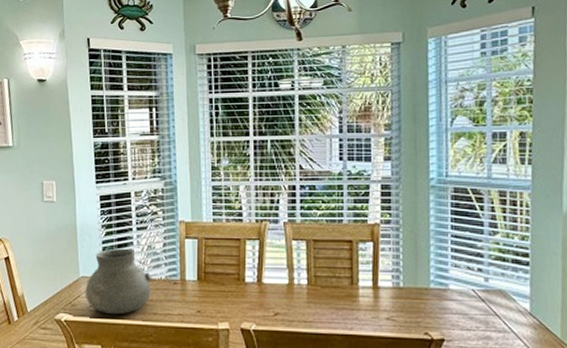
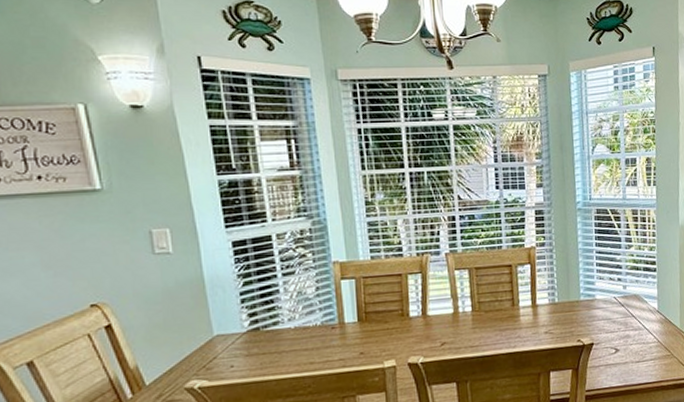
vase: present [85,248,152,315] -> none [222,297,306,373]

